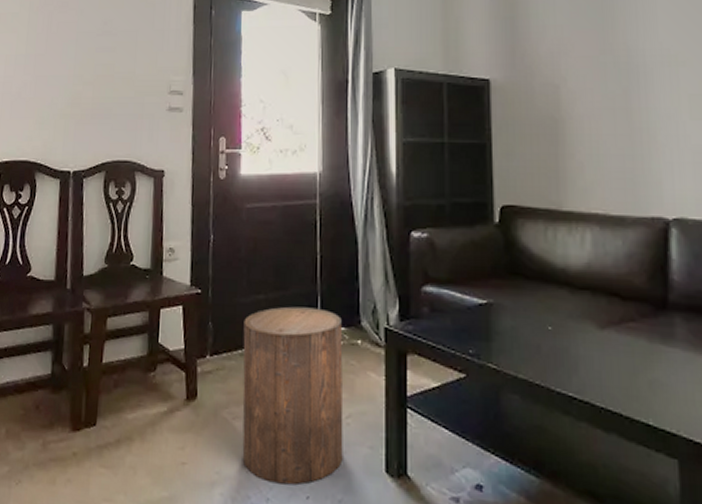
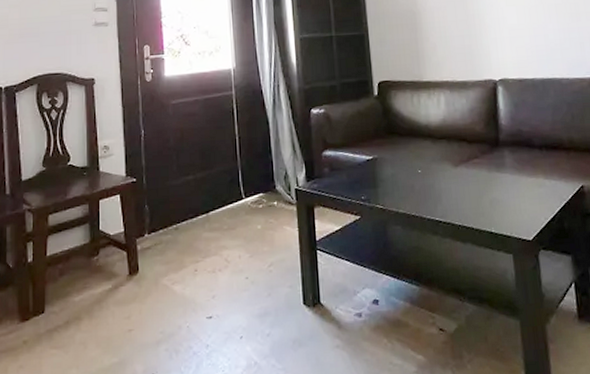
stool: present [242,306,344,485] -> none [176,180,268,331]

